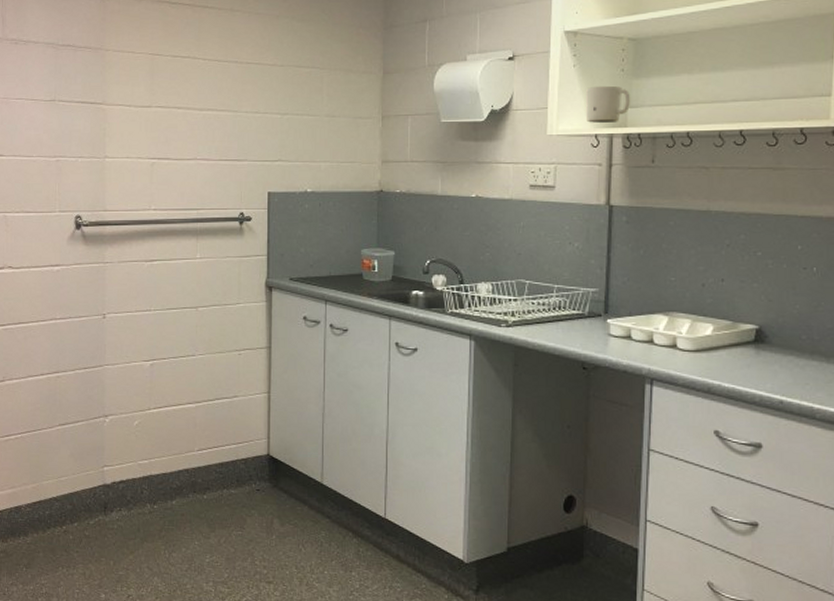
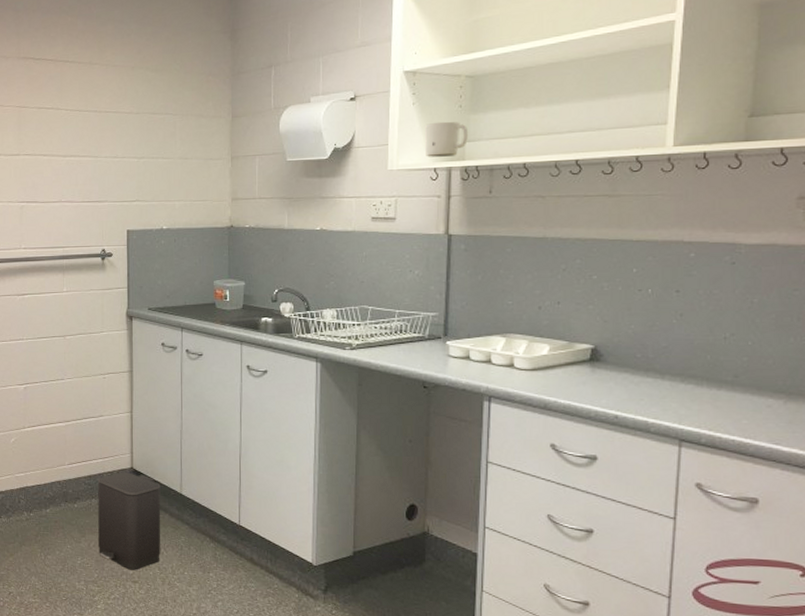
pedal bin: none [230,459,300,569] -> present [98,472,161,570]

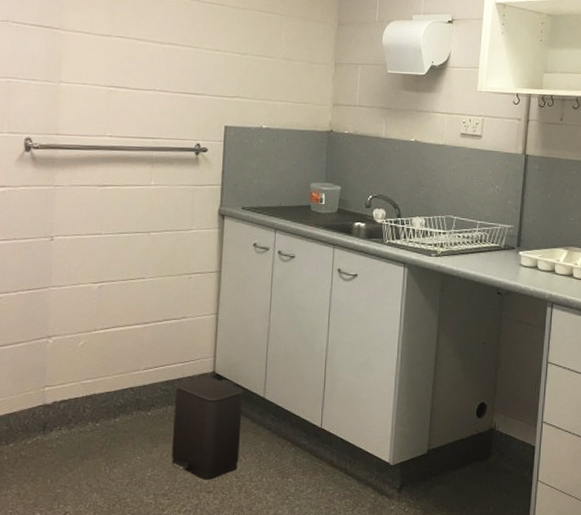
mug: present [424,121,468,157] -> none [509,52,546,84]

